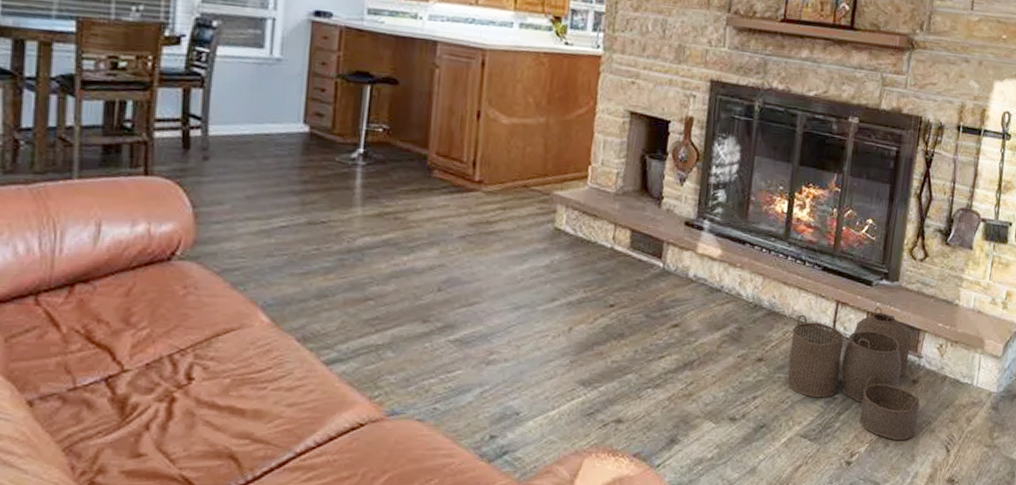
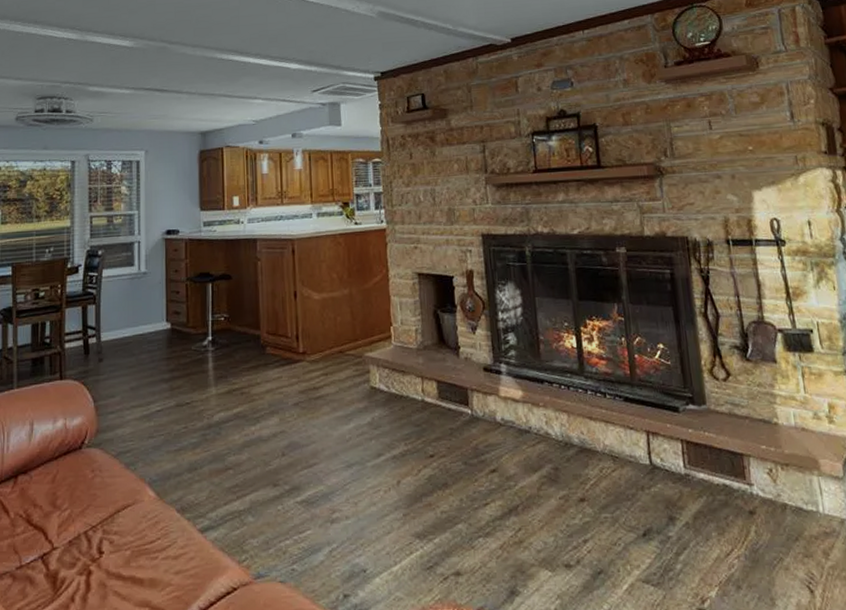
woven basket: present [786,308,920,440] -> none [608,434,769,581]

